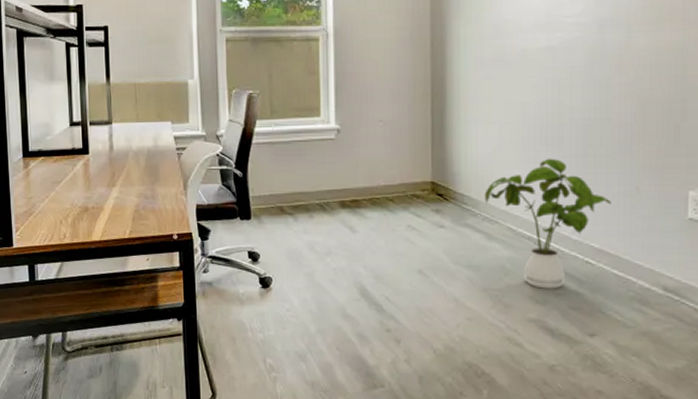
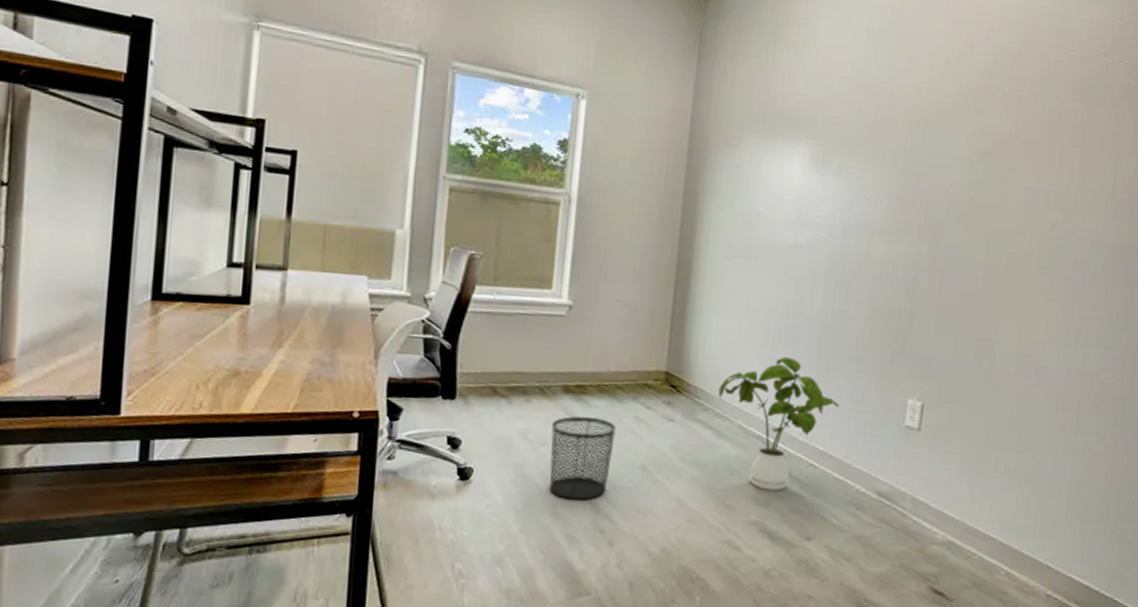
waste bin: none [334,228,391,304] -> present [549,416,616,502]

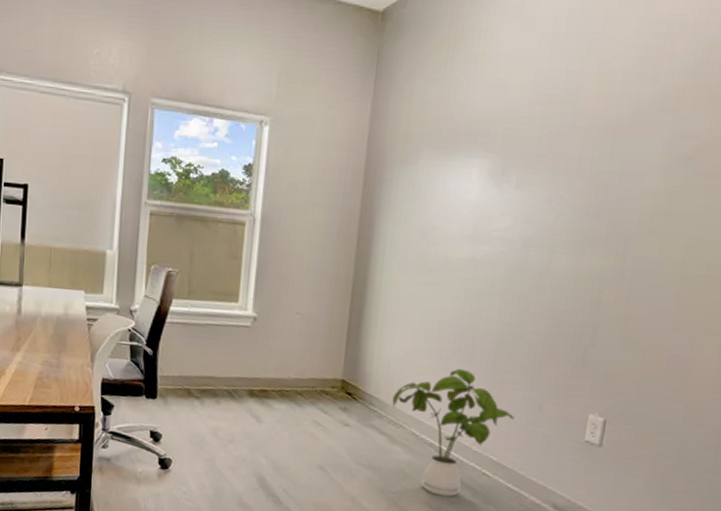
waste bin: present [549,416,616,502] -> none [237,417,296,494]

